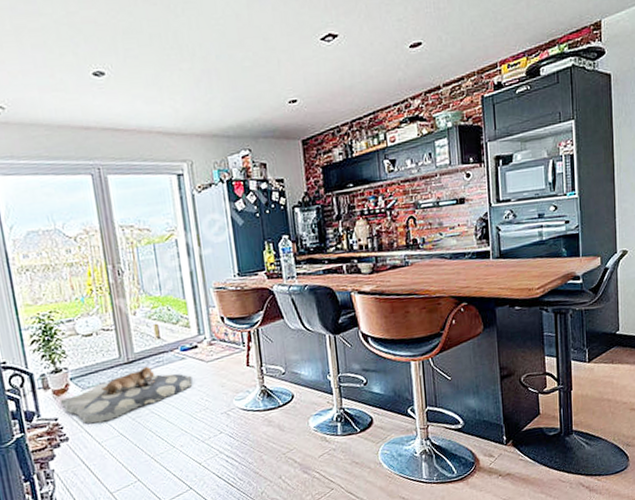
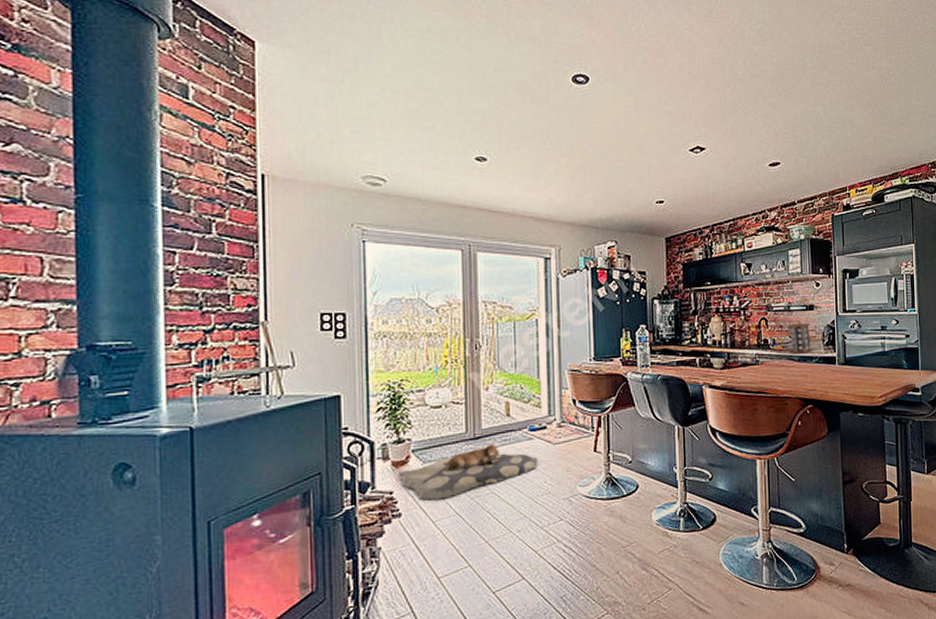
spice rack: none [438,216,465,252] -> present [788,320,813,354]

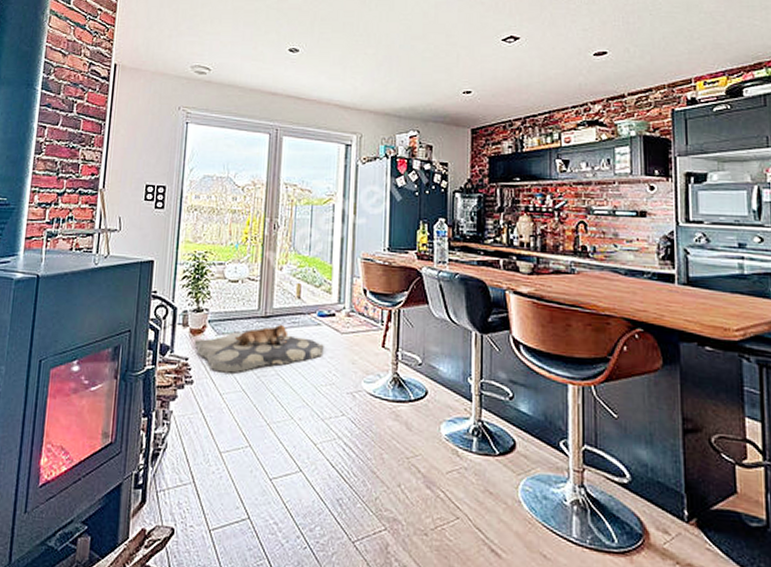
spice rack: present [788,320,813,354] -> none [613,227,644,267]

